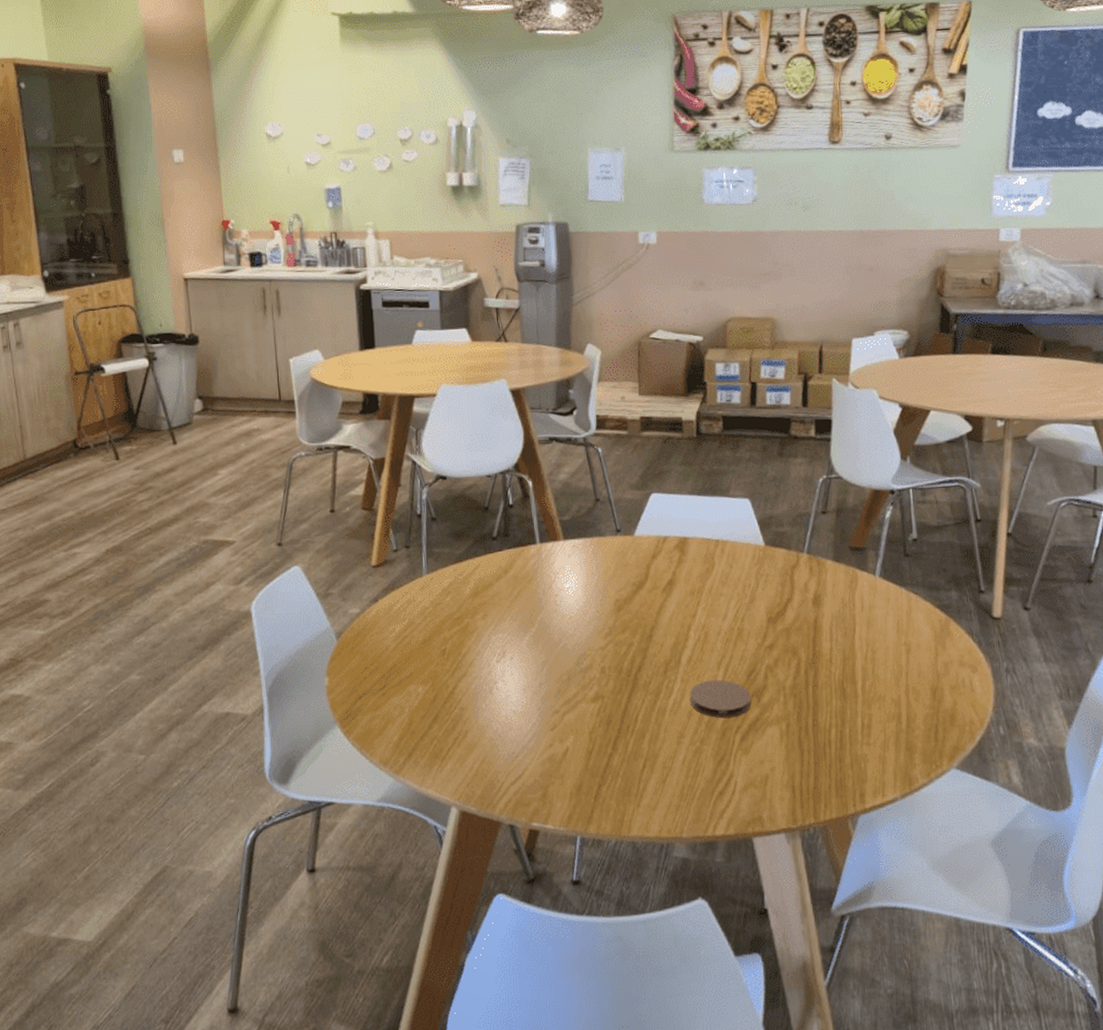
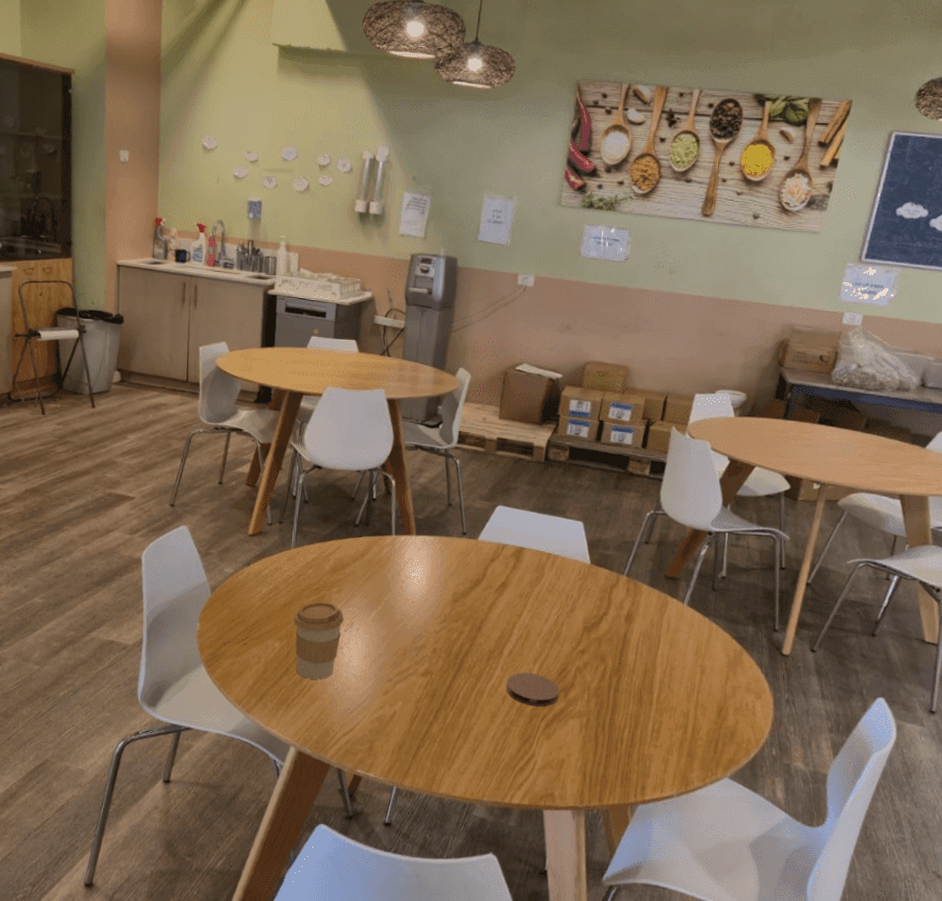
coffee cup: none [437,631,495,724] -> present [294,601,344,680]

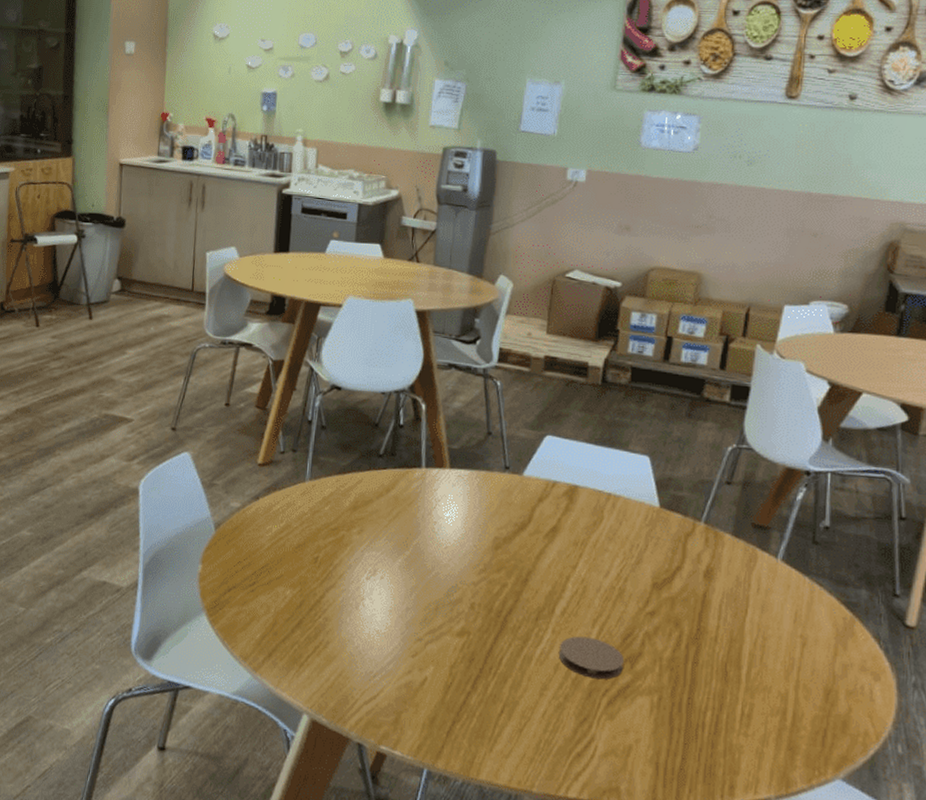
coffee cup: present [294,601,344,680] -> none [308,543,366,636]

